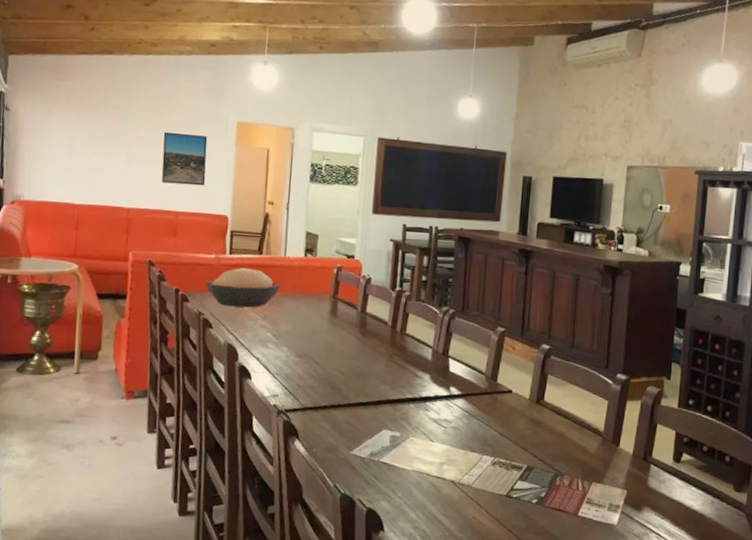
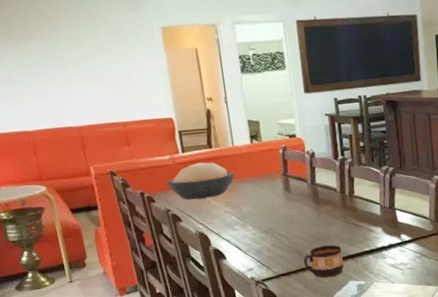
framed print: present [161,131,208,186] -> none [94,46,145,97]
cup: none [335,383,381,422] -> present [303,244,344,278]

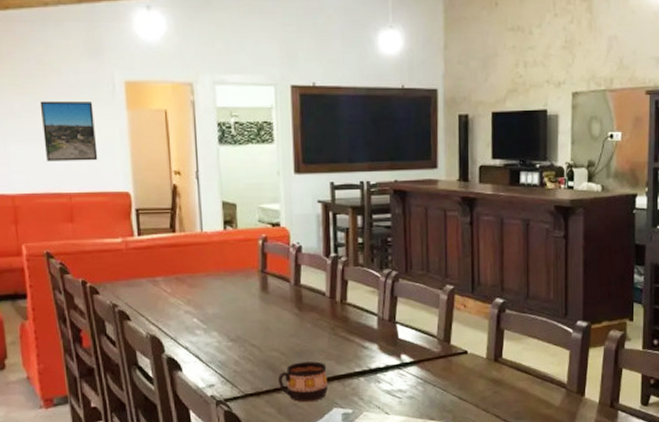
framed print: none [94,46,145,97] -> present [39,100,98,162]
decorative bowl: present [165,162,234,200] -> none [114,249,200,294]

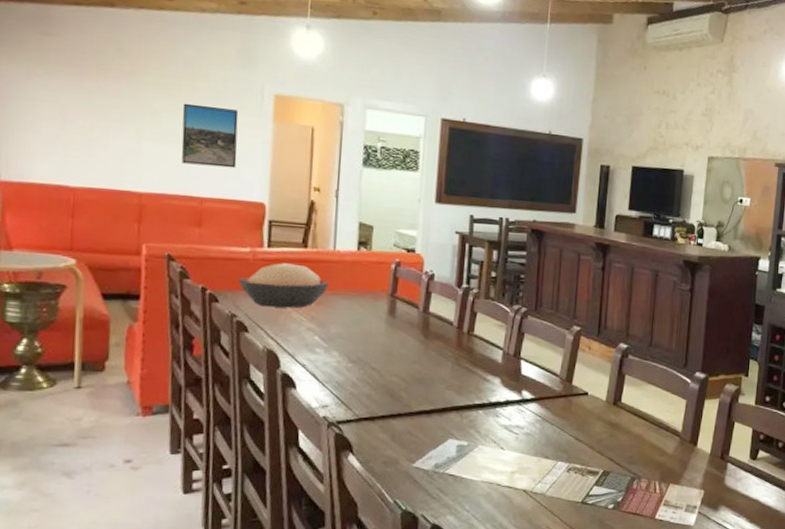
decorative bowl: none [114,249,200,294] -> present [238,263,329,308]
cup: present [277,361,328,403] -> none [394,389,447,431]

